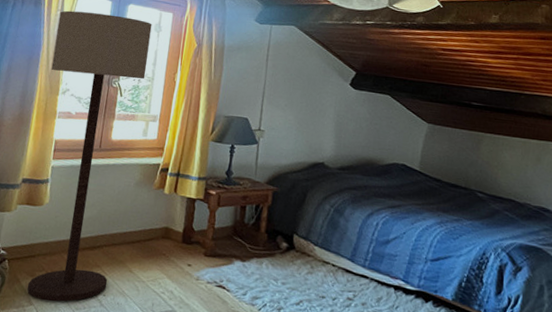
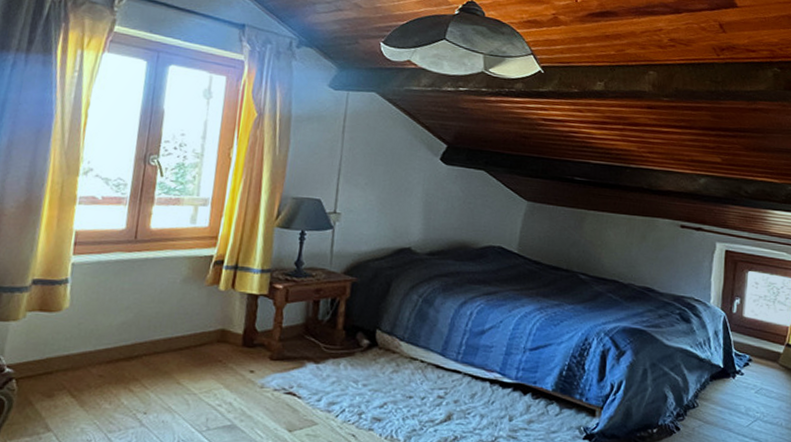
floor lamp: present [27,10,152,302] -> none [43,72,200,426]

